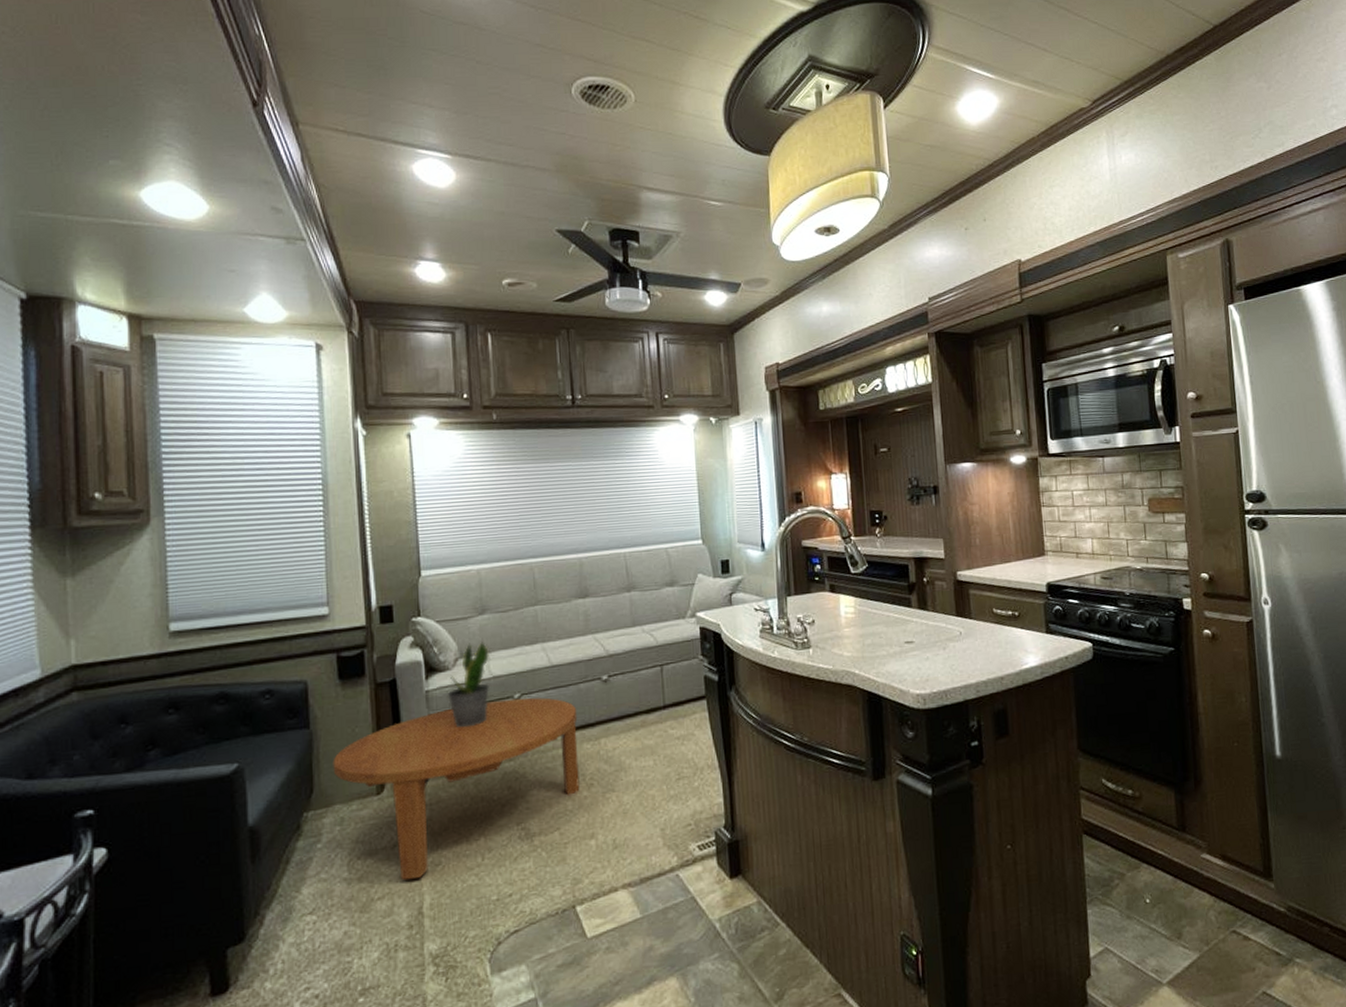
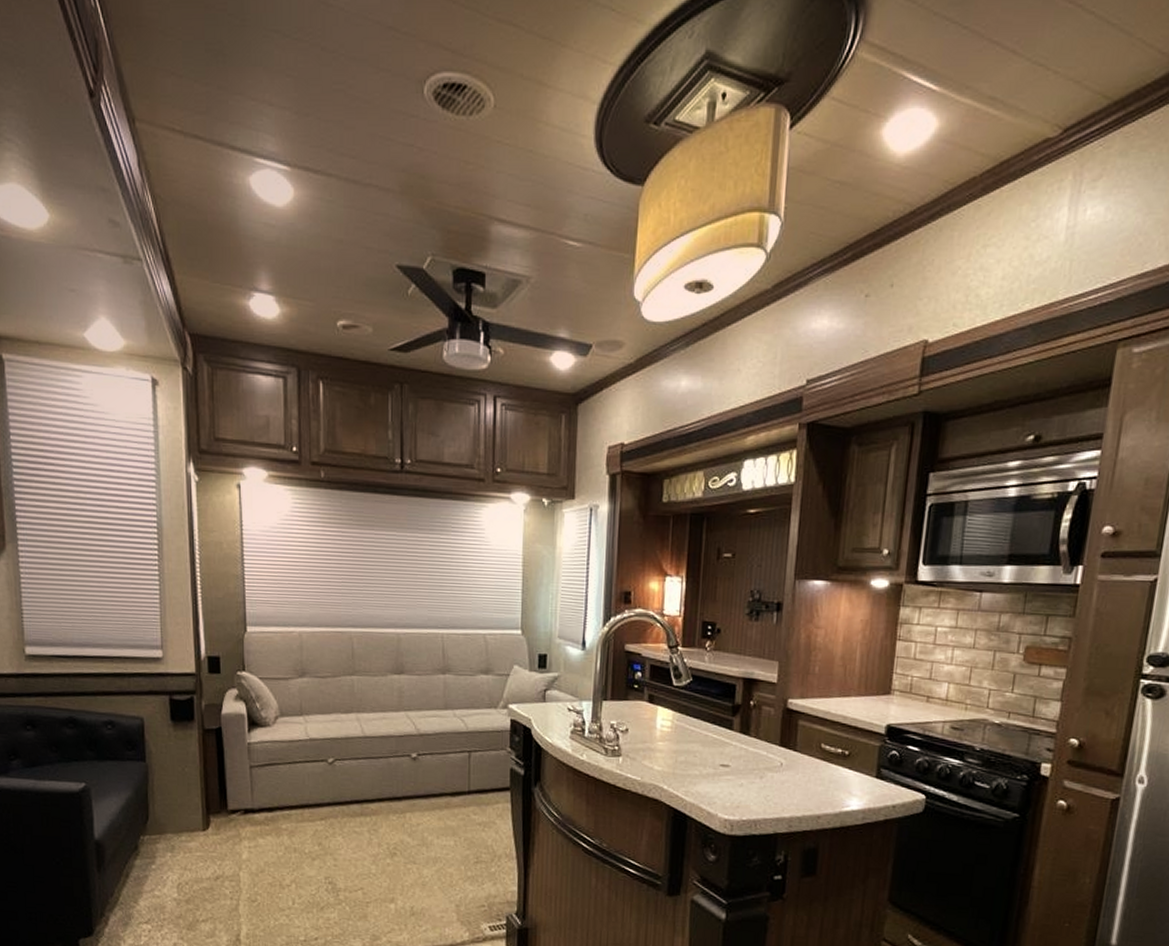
coffee table: present [333,697,580,881] -> none [165,761,386,910]
potted plant: present [447,642,490,728] -> none [267,703,307,783]

